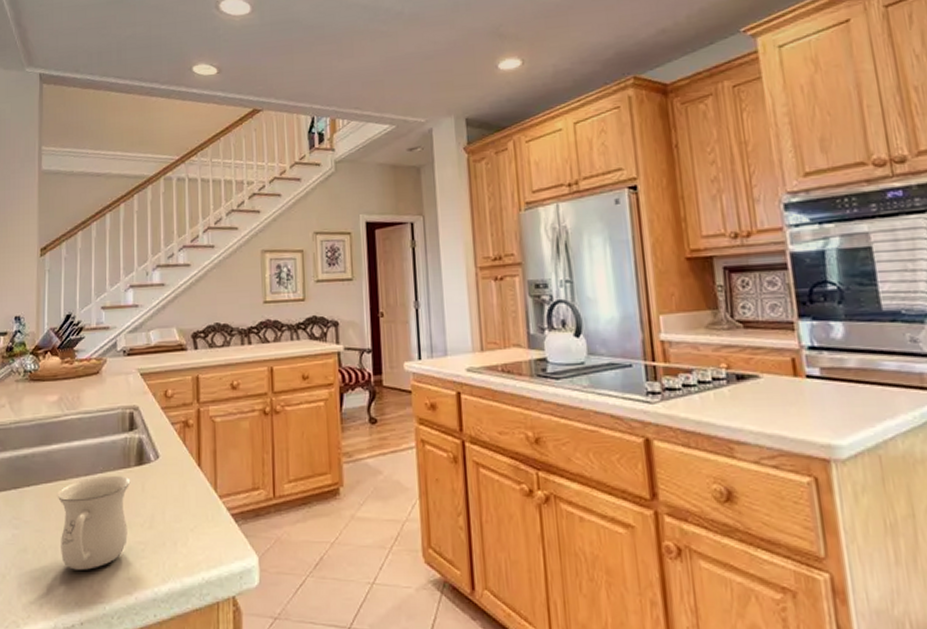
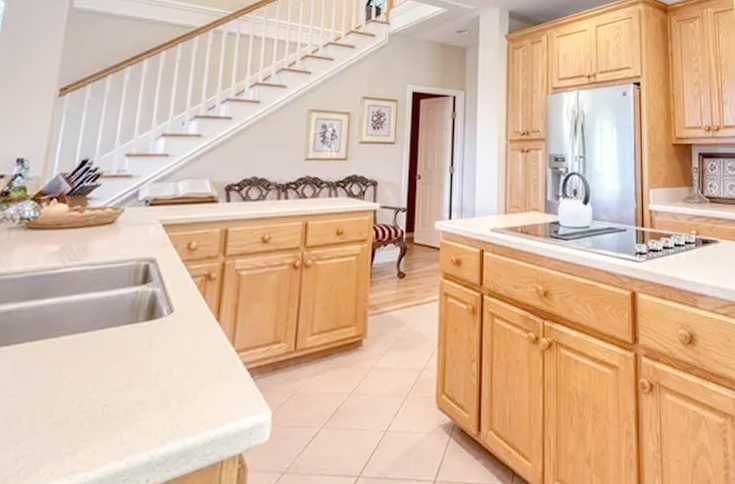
mug: present [57,475,131,570] -> none [39,331,137,437]

